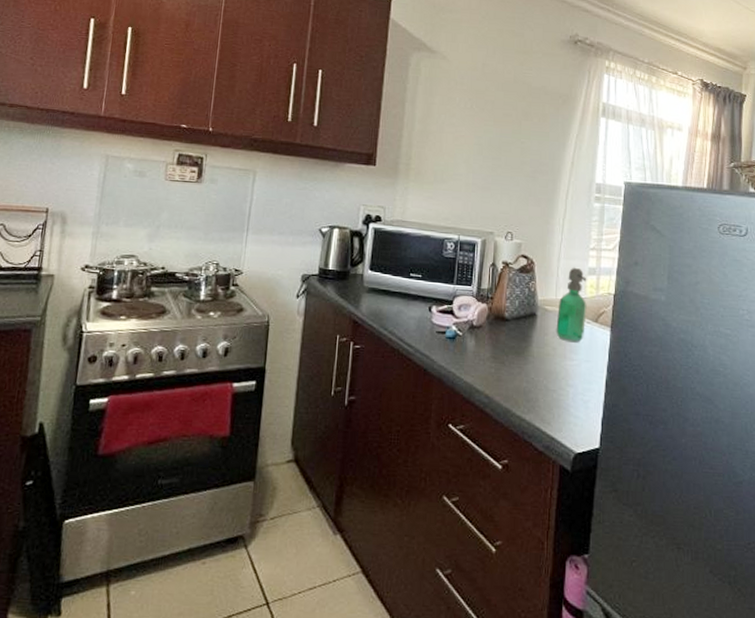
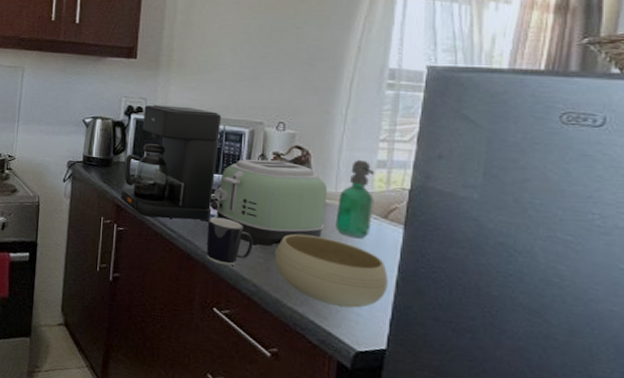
coffee maker: none [358,213,457,333] -> present [121,104,222,221]
mug: none [442,328,485,379] -> present [206,216,253,266]
toaster: none [445,268,549,357] -> present [209,159,328,247]
bowl: none [504,341,600,411] -> present [274,234,388,308]

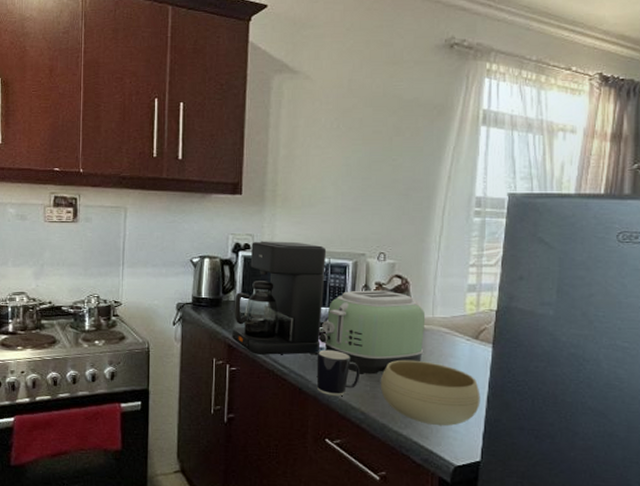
soap dispenser: present [335,159,375,240] -> none [433,284,467,361]

